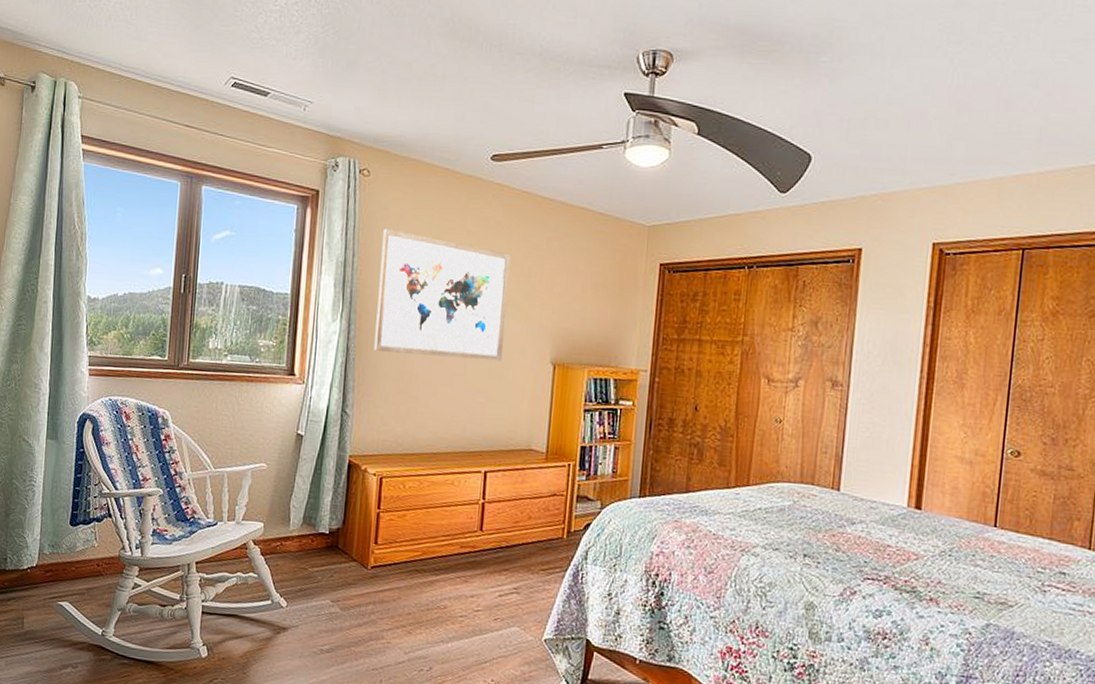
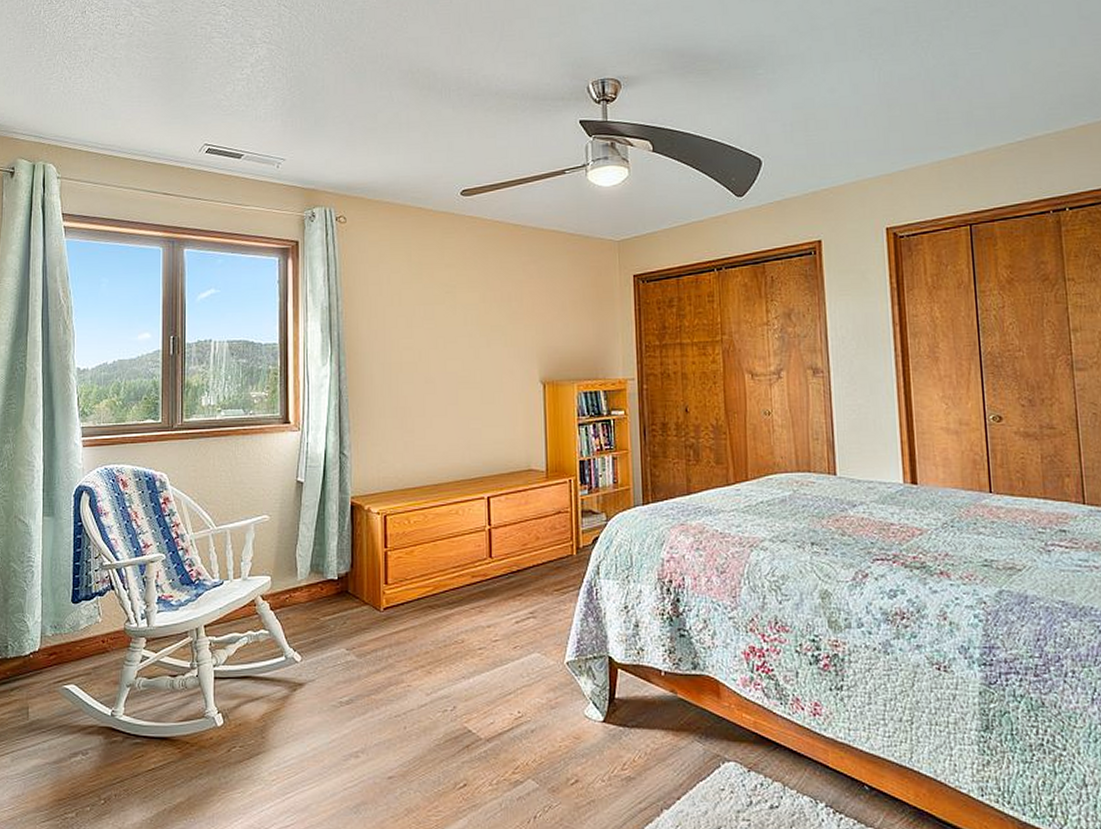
wall art: present [374,229,510,361] -> none [365,270,493,389]

